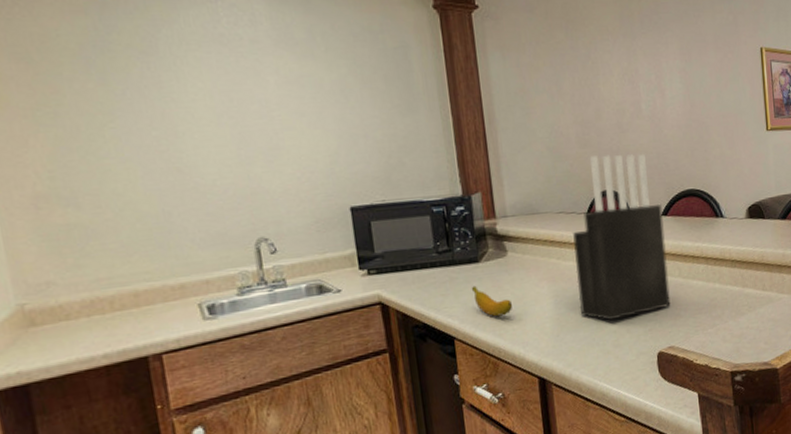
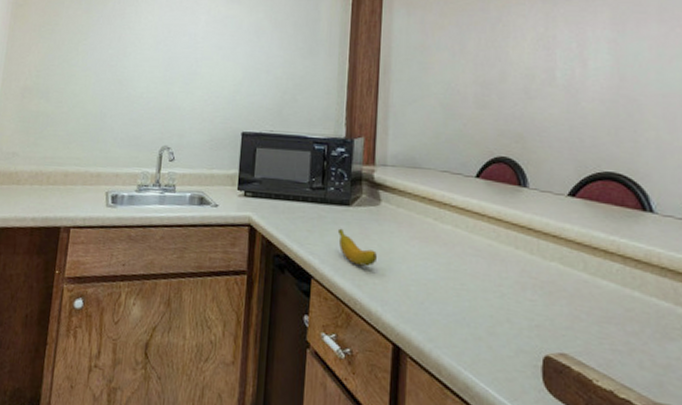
knife block: present [573,154,671,321] -> none [452,119,569,305]

